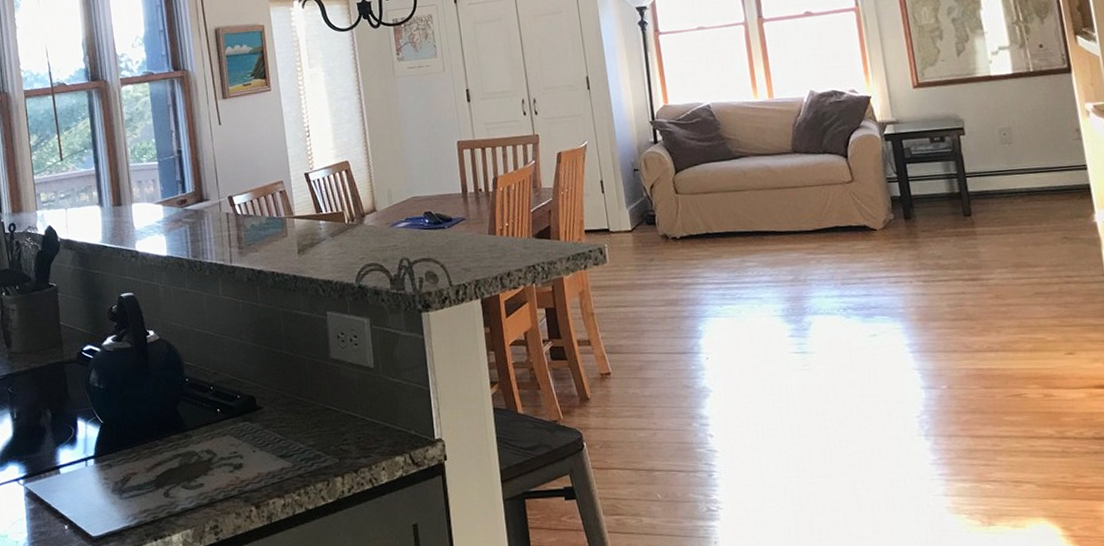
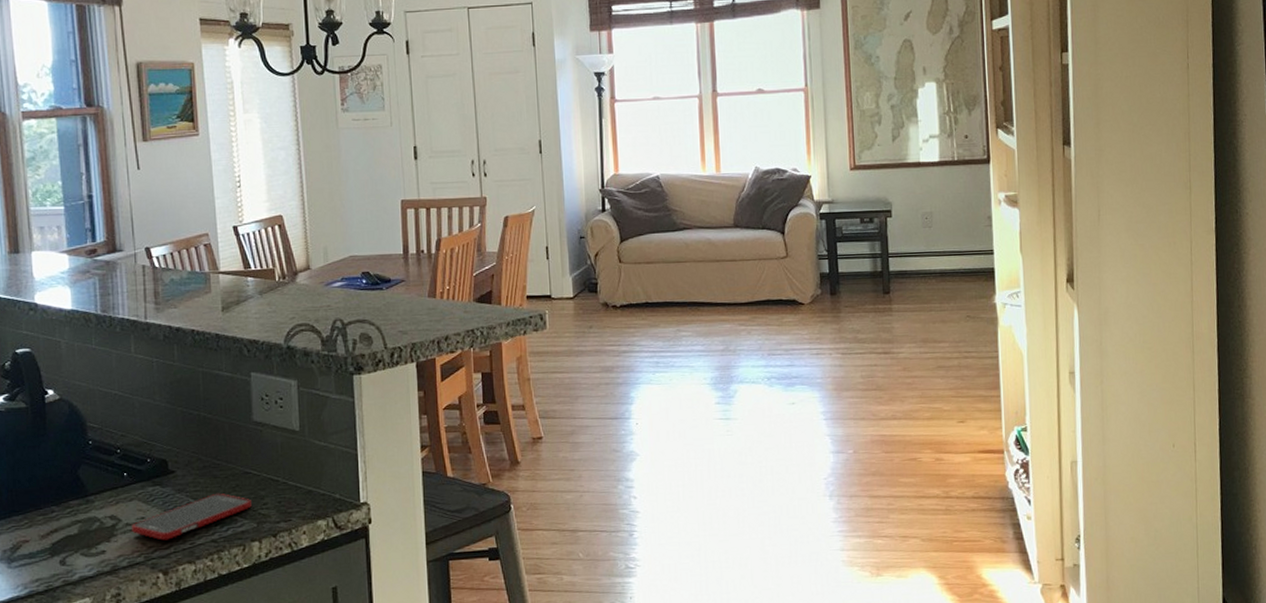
cell phone: none [226,429,333,475] -> present [132,493,252,541]

